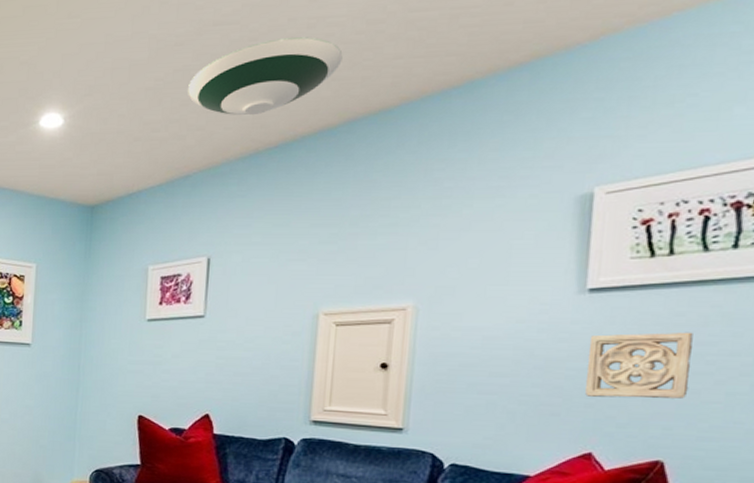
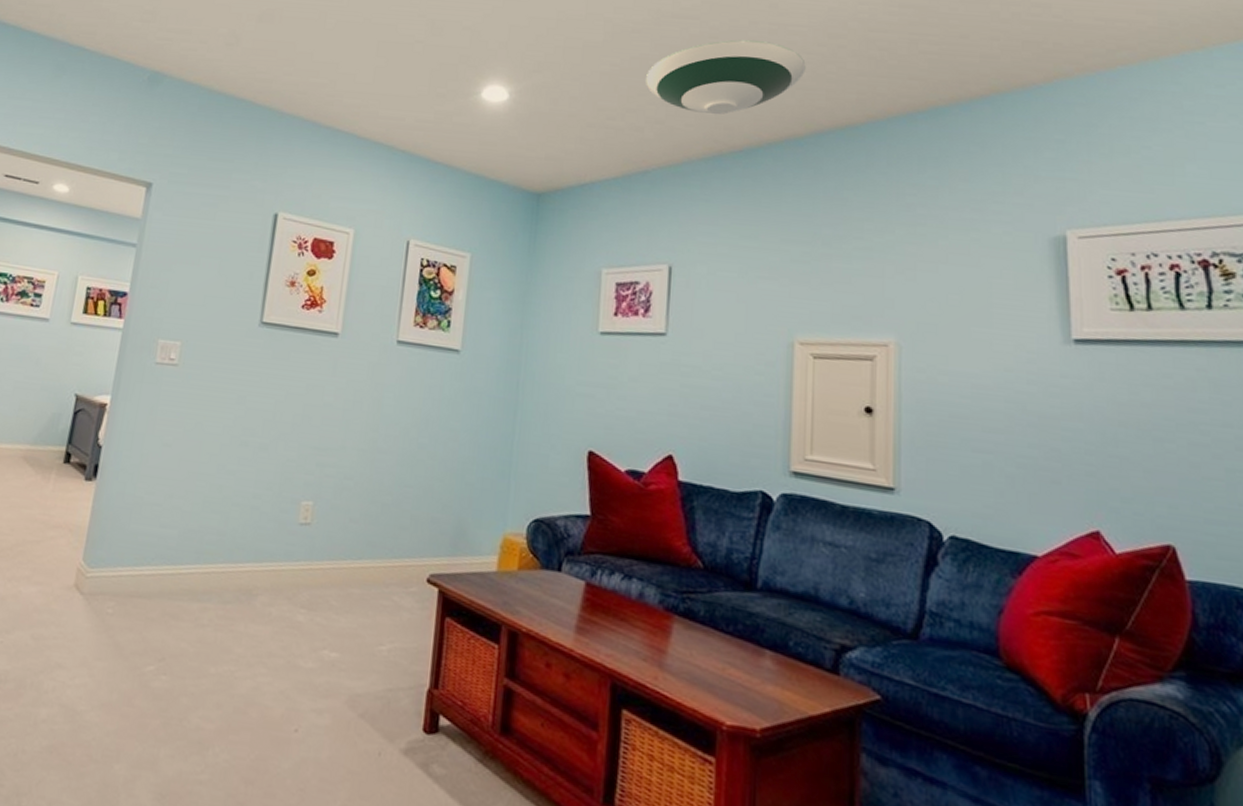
wall ornament: present [585,332,693,400] -> none [1081,392,1188,473]

